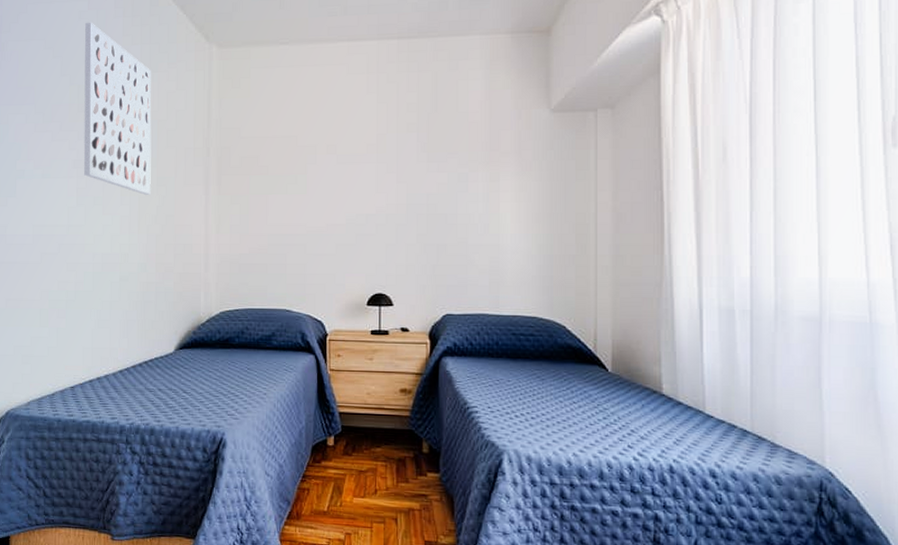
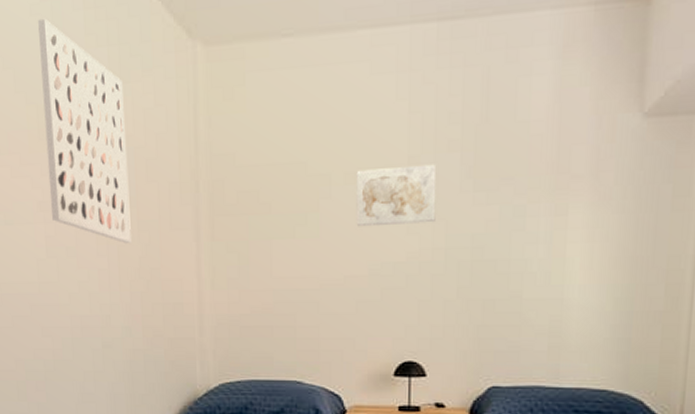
wall art: none [336,141,399,187] -> present [356,164,437,227]

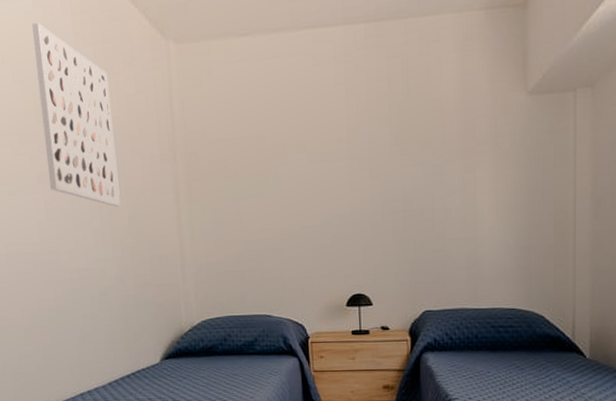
wall art: present [356,164,437,227] -> none [307,135,373,187]

